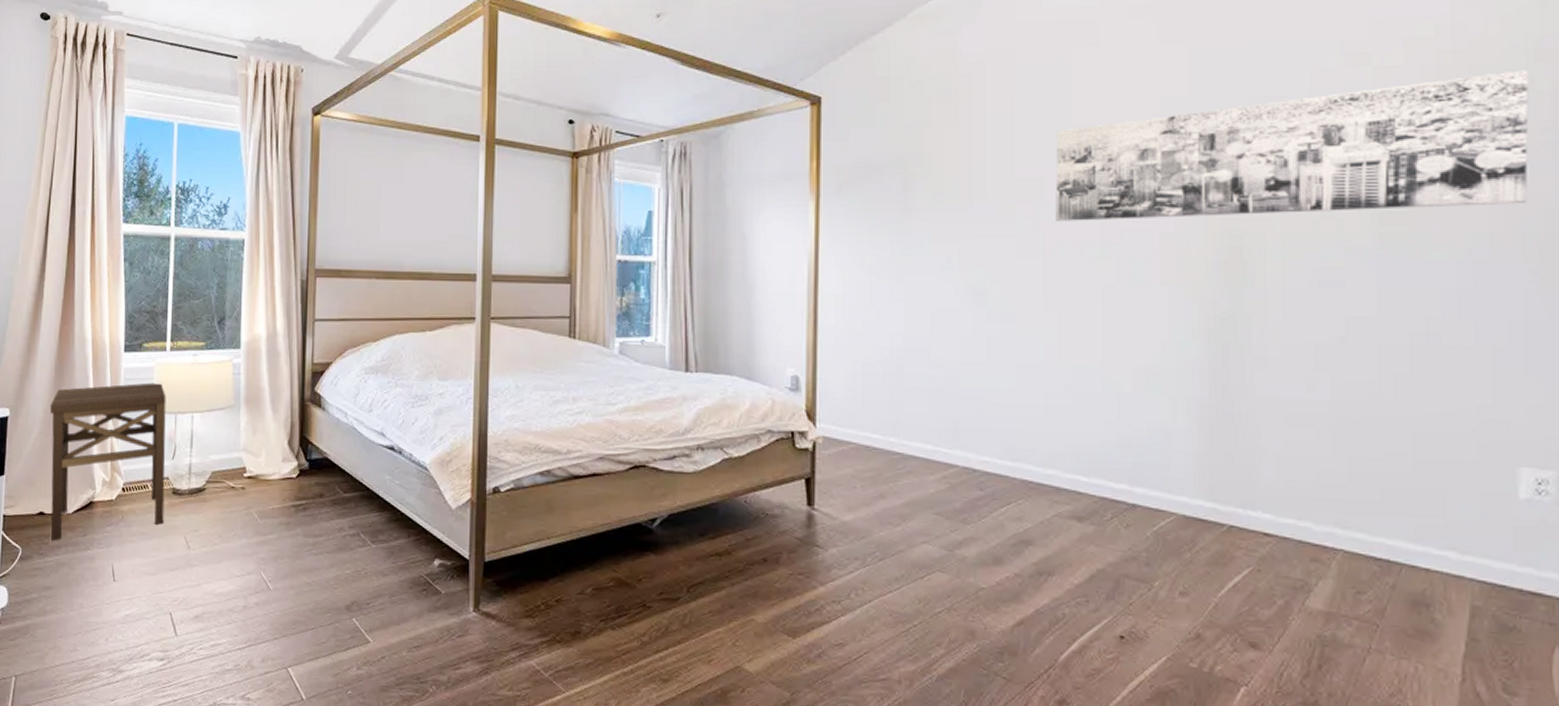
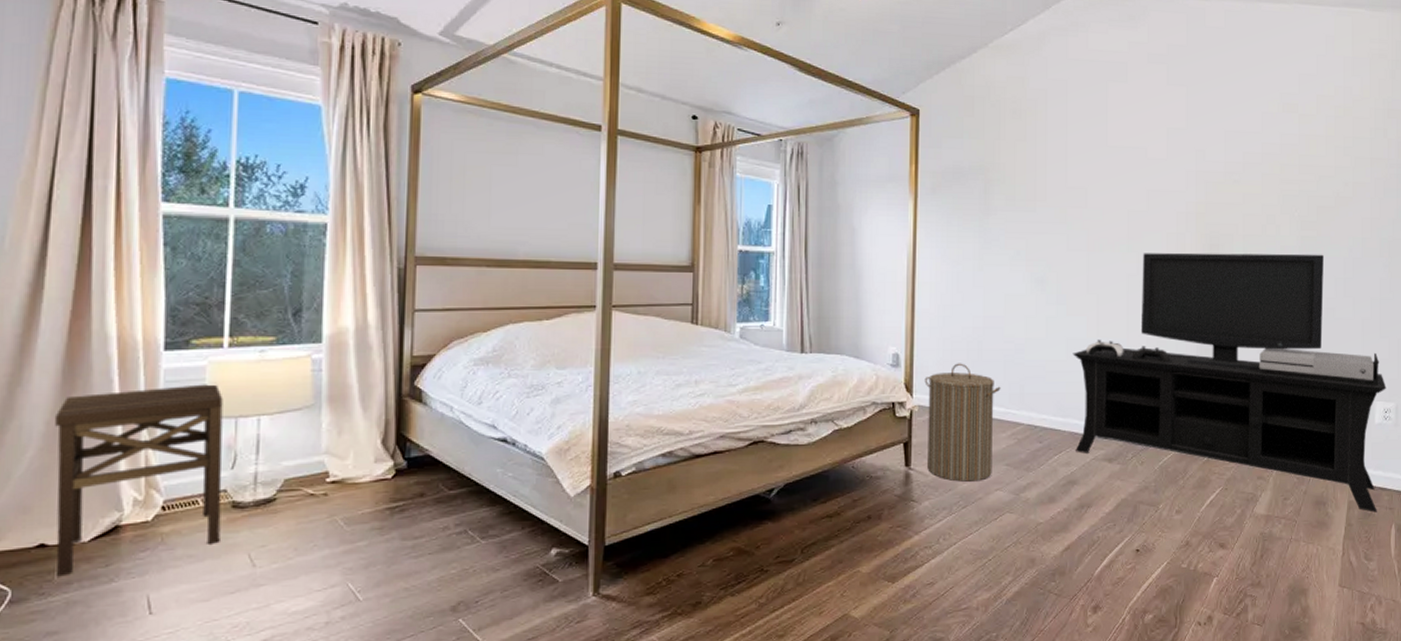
laundry hamper: none [830,389,927,530] -> present [924,363,1001,482]
media console: none [1024,257,1540,627] -> present [1072,252,1387,513]
wall art: present [1055,70,1529,221] -> none [1096,123,1384,223]

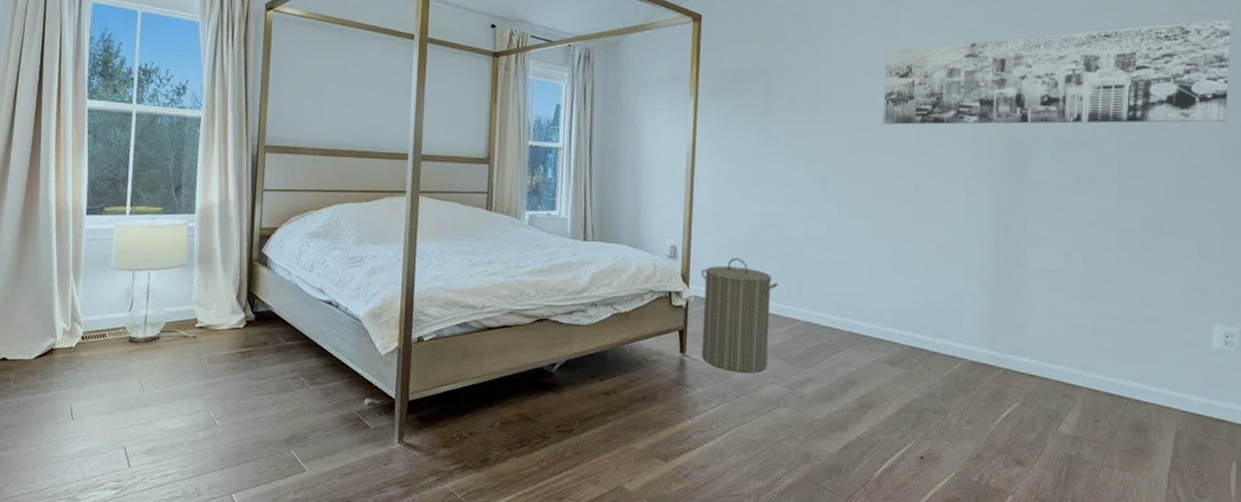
side table: present [54,384,223,577] -> none [13,242,125,384]
media console: present [1072,252,1387,513] -> none [854,156,1228,446]
wall art: none [1096,123,1384,223] -> present [883,19,1231,125]

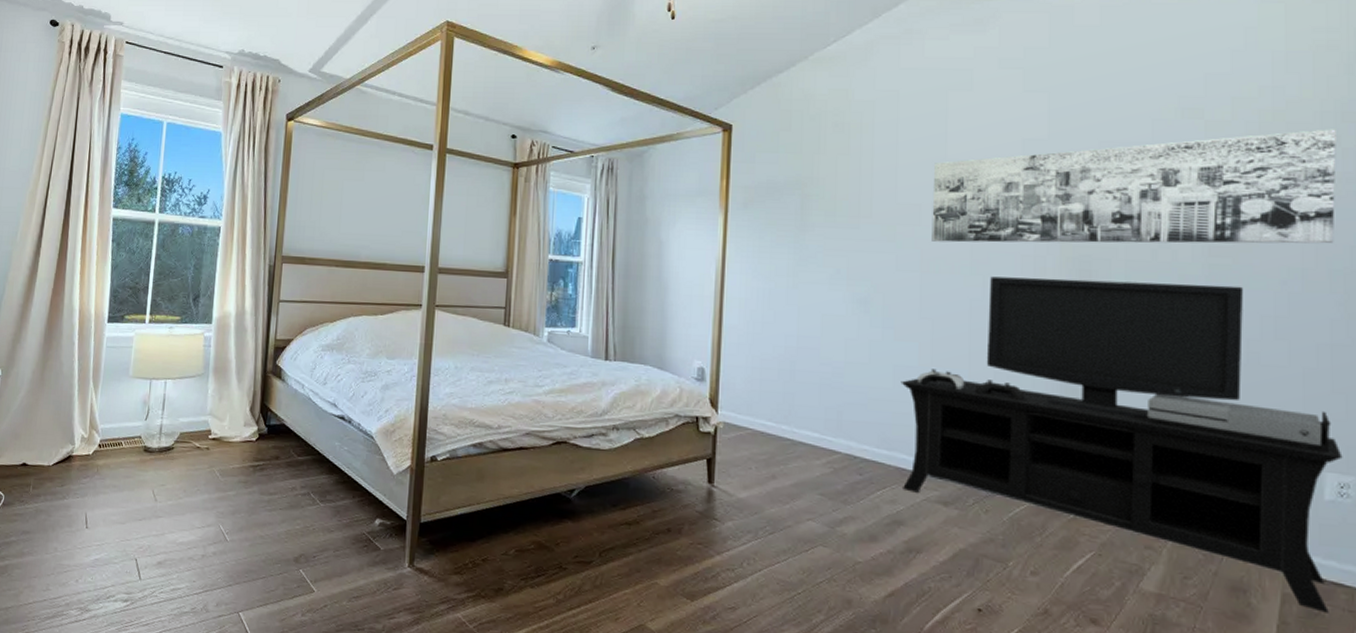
laundry hamper: present [701,257,778,373] -> none [731,382,815,508]
media console: none [854,156,1228,446] -> present [901,276,1343,613]

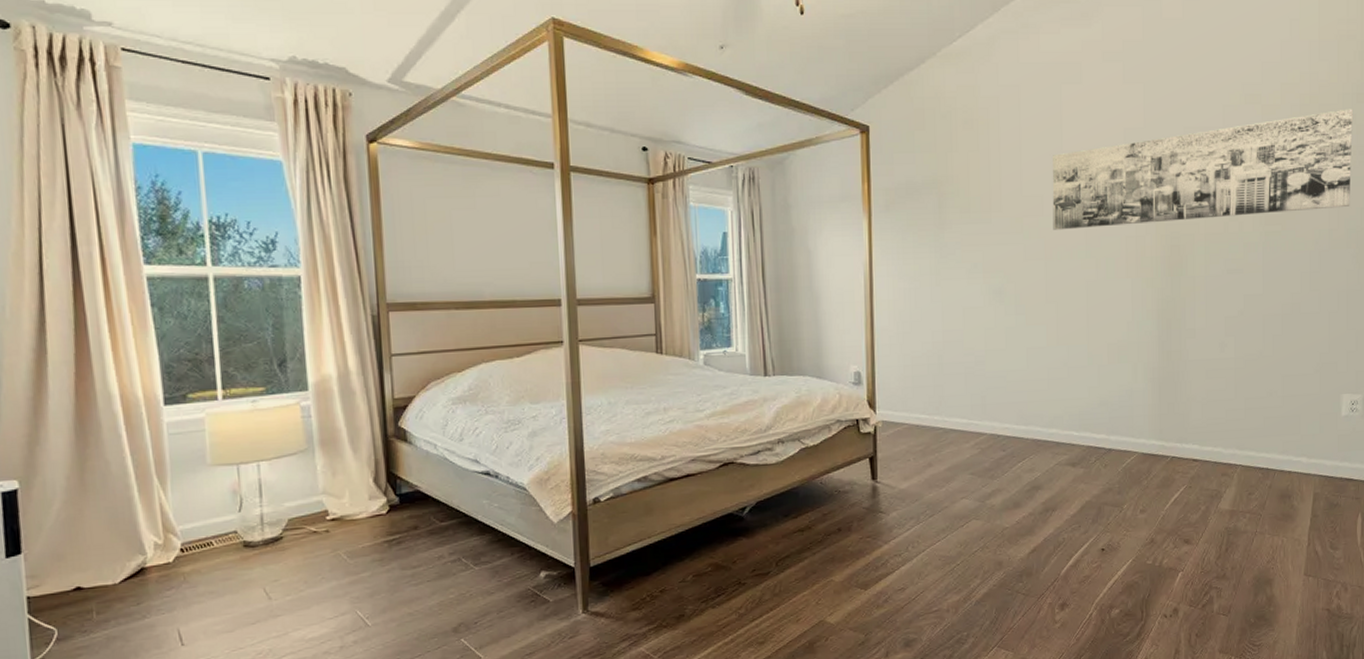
media console: present [901,276,1343,613] -> none [1033,249,1354,503]

